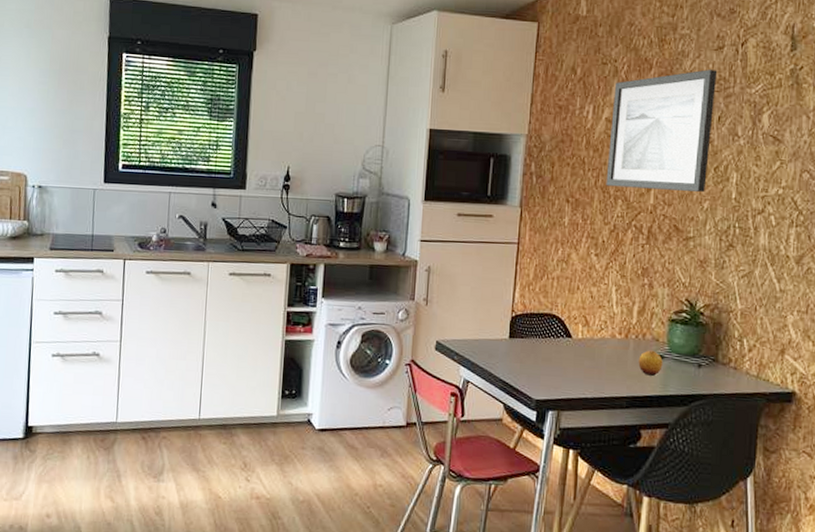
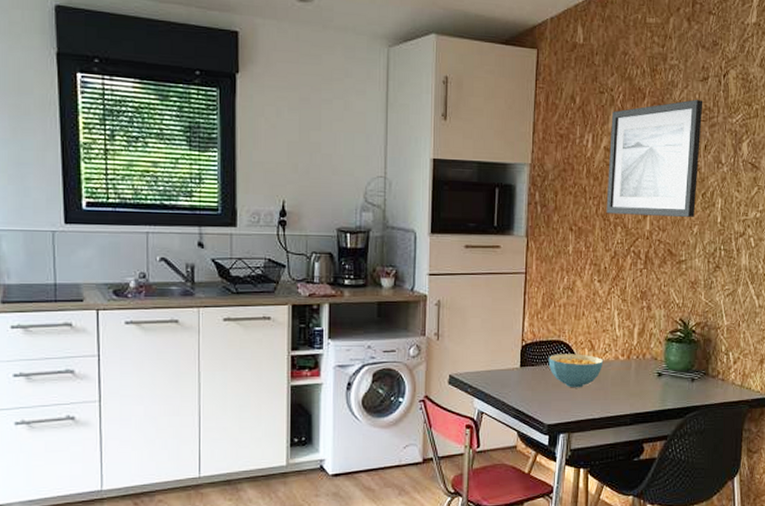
cereal bowl: none [538,327,599,365] -> present [548,354,604,388]
fruit: present [638,350,663,376] -> none [640,369,661,393]

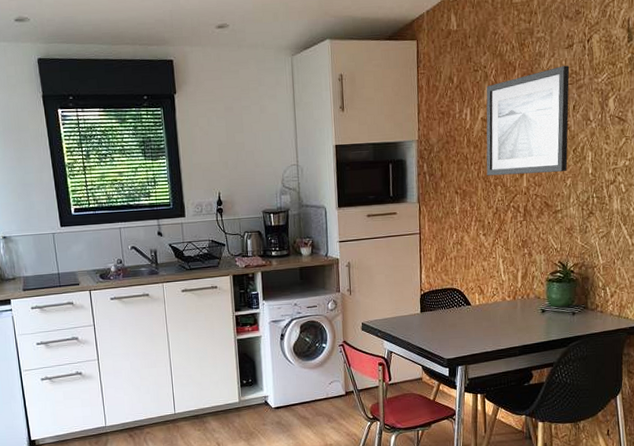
cereal bowl: present [548,354,604,388] -> none [444,298,493,327]

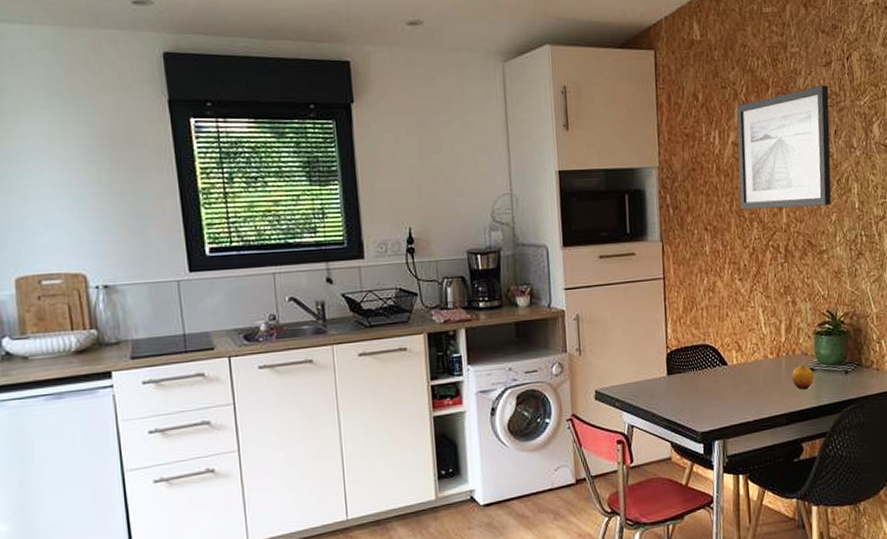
fruit: none [525,306,545,327] -> present [791,364,814,390]

